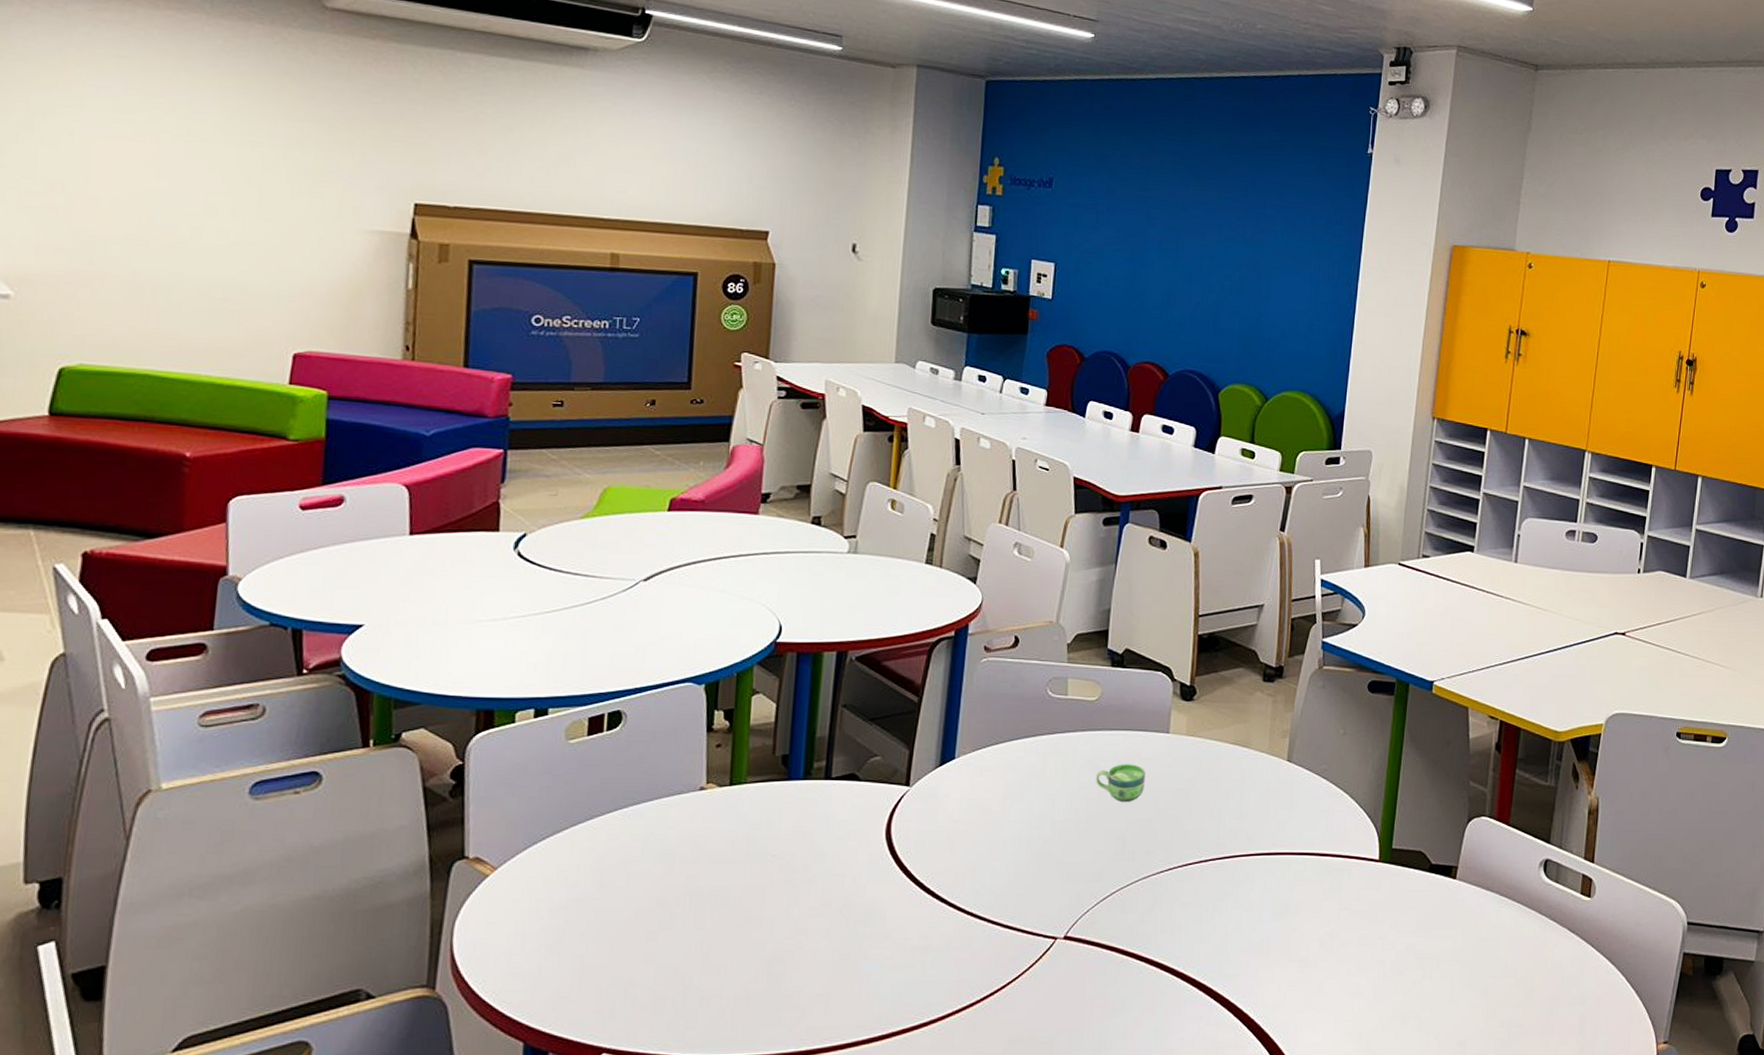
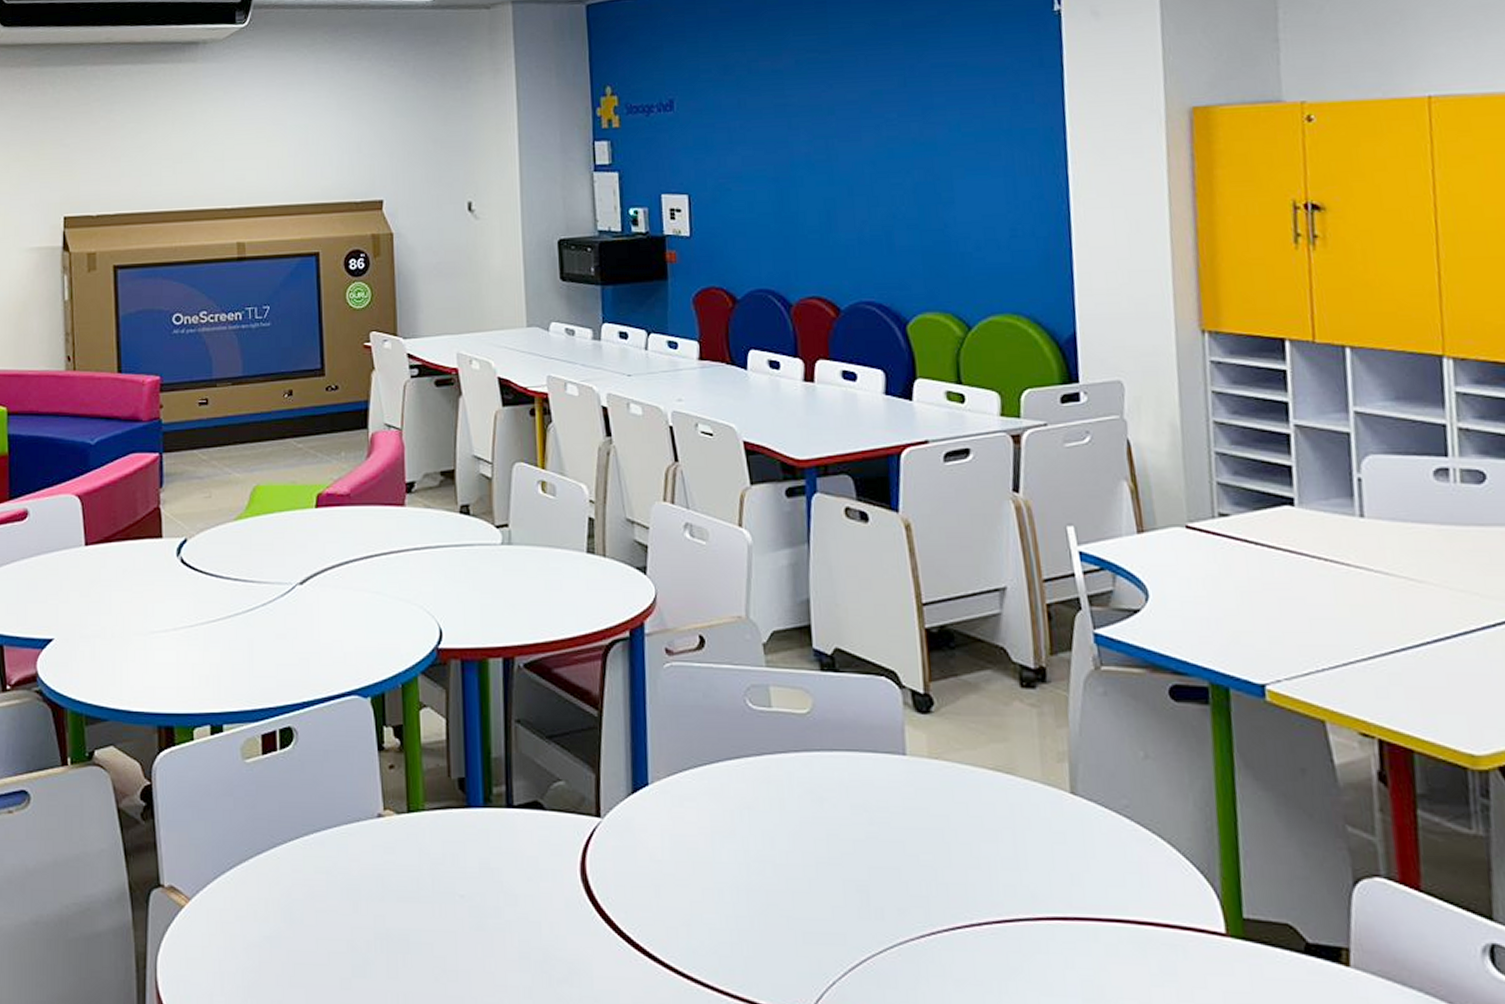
cup: present [1095,764,1146,803] -> none [819,794,884,844]

